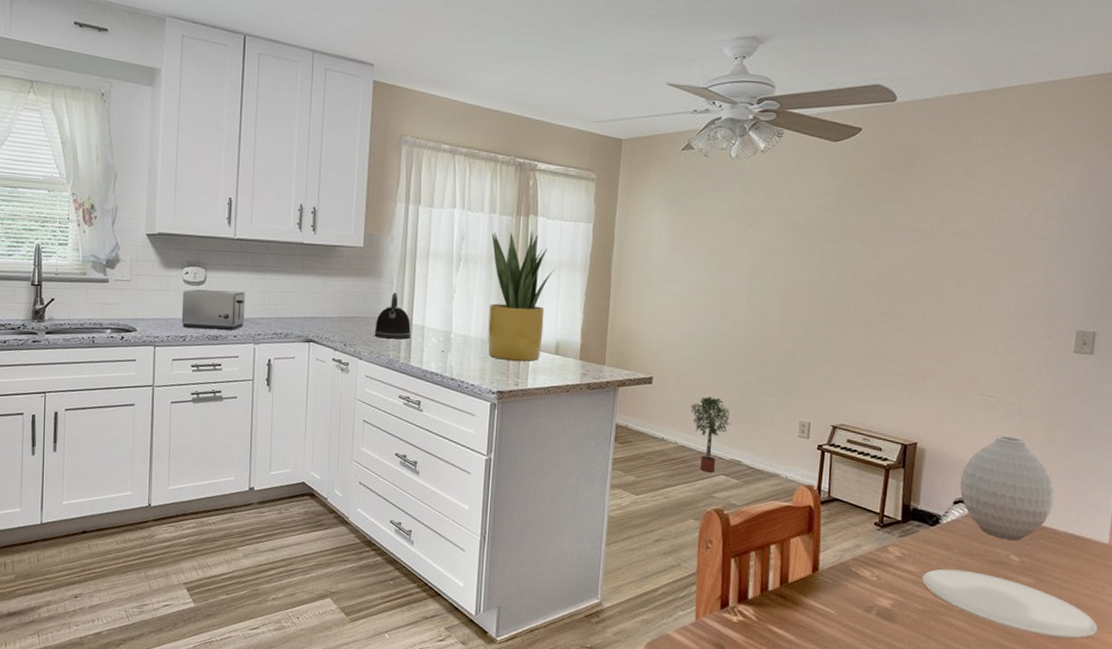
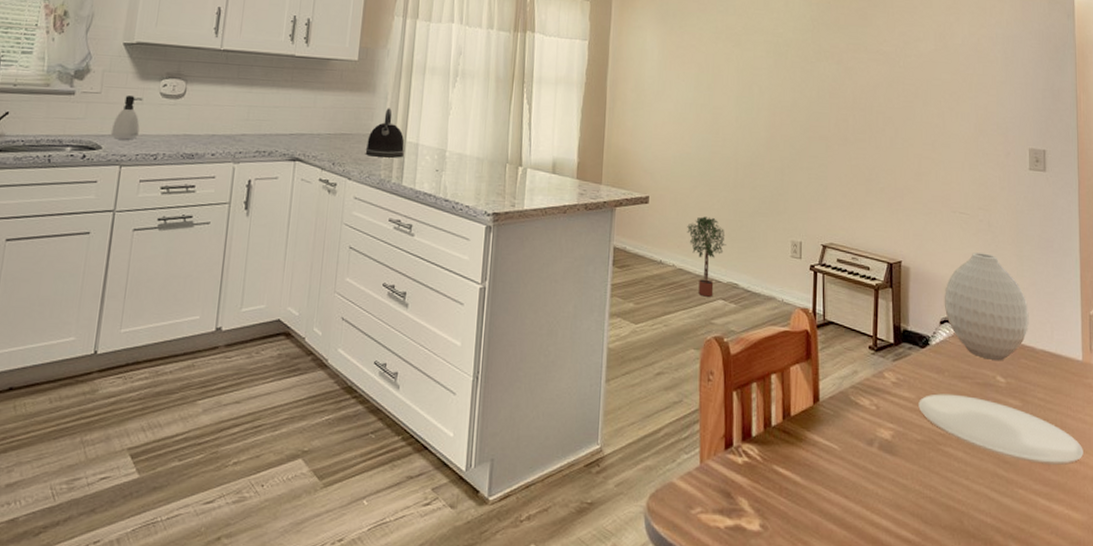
soap dispenser: none [143,283,169,324] -> present [110,96,143,141]
toaster: present [181,289,246,330] -> none [154,103,228,148]
planter: present [487,231,556,361] -> none [483,47,553,181]

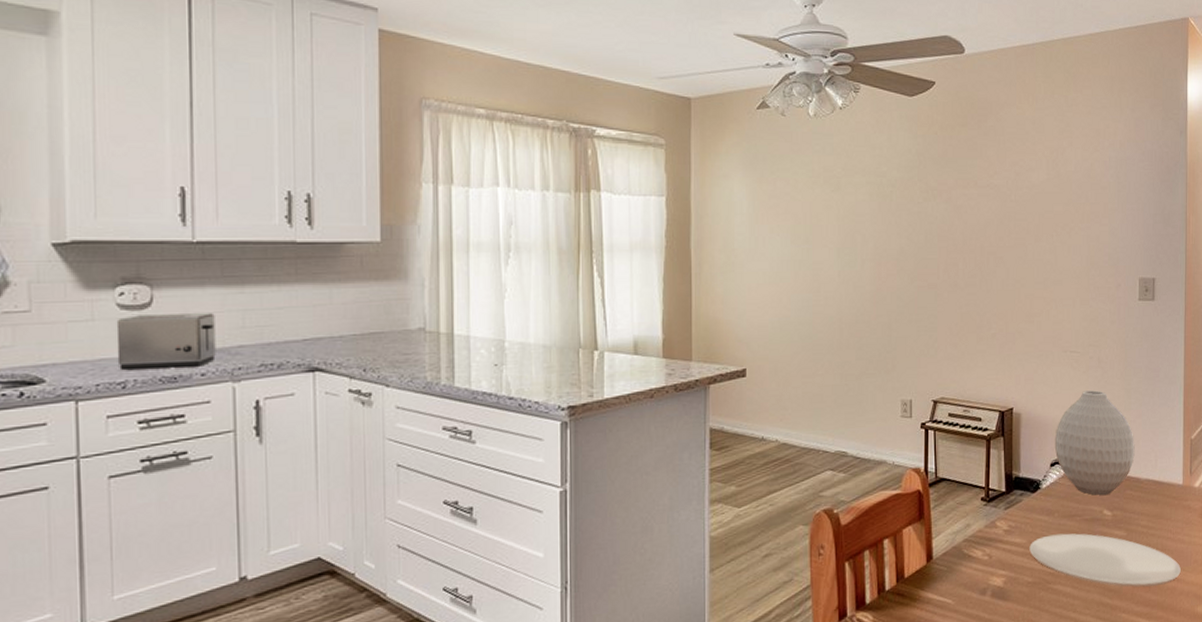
soap dispenser: present [110,96,143,141] -> none [54,311,95,370]
toaster: none [154,103,228,148] -> present [116,313,216,371]
kettle: present [365,108,405,158] -> none [403,296,454,357]
potted tree: present [687,216,726,297] -> none [790,384,833,470]

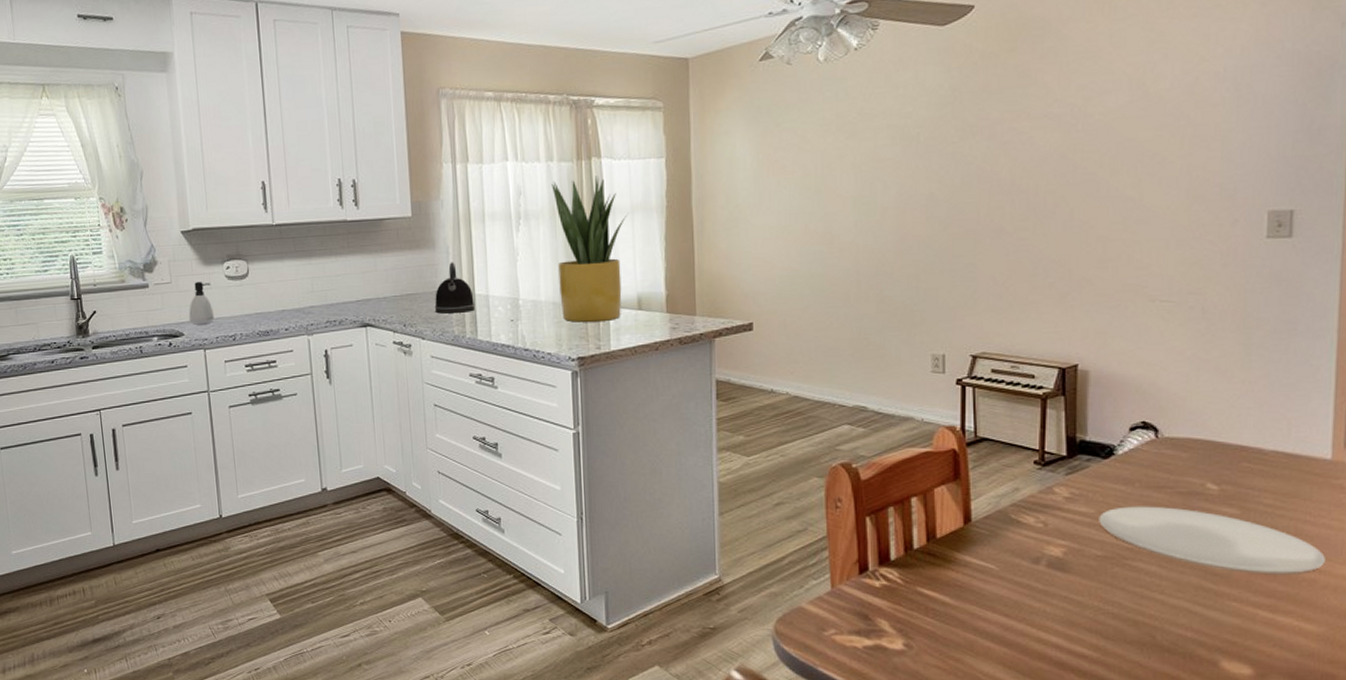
soap dispenser: none [54,311,95,370] -> present [188,282,214,326]
toaster: present [116,313,216,371] -> none [226,281,295,327]
kettle: none [403,296,454,357] -> present [434,262,476,314]
planter: none [546,210,627,368] -> present [551,176,629,322]
vase: present [1054,390,1135,496] -> none [1135,345,1257,467]

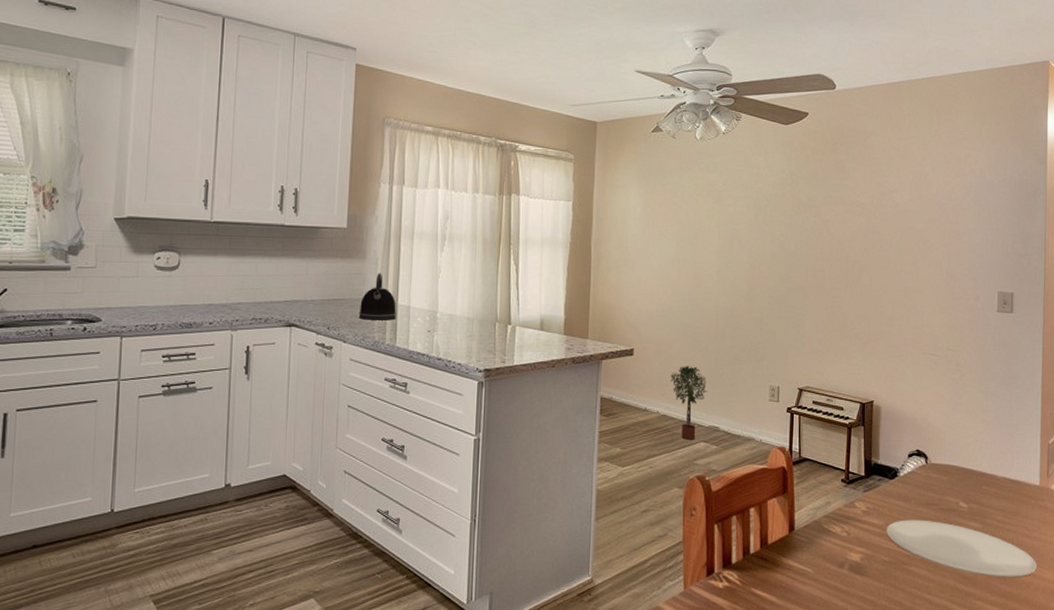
soap dispenser: present [188,282,214,326] -> none [109,269,138,313]
planter: present [551,176,629,322] -> none [473,210,539,338]
potted tree: none [801,338,850,423] -> present [670,366,708,440]

